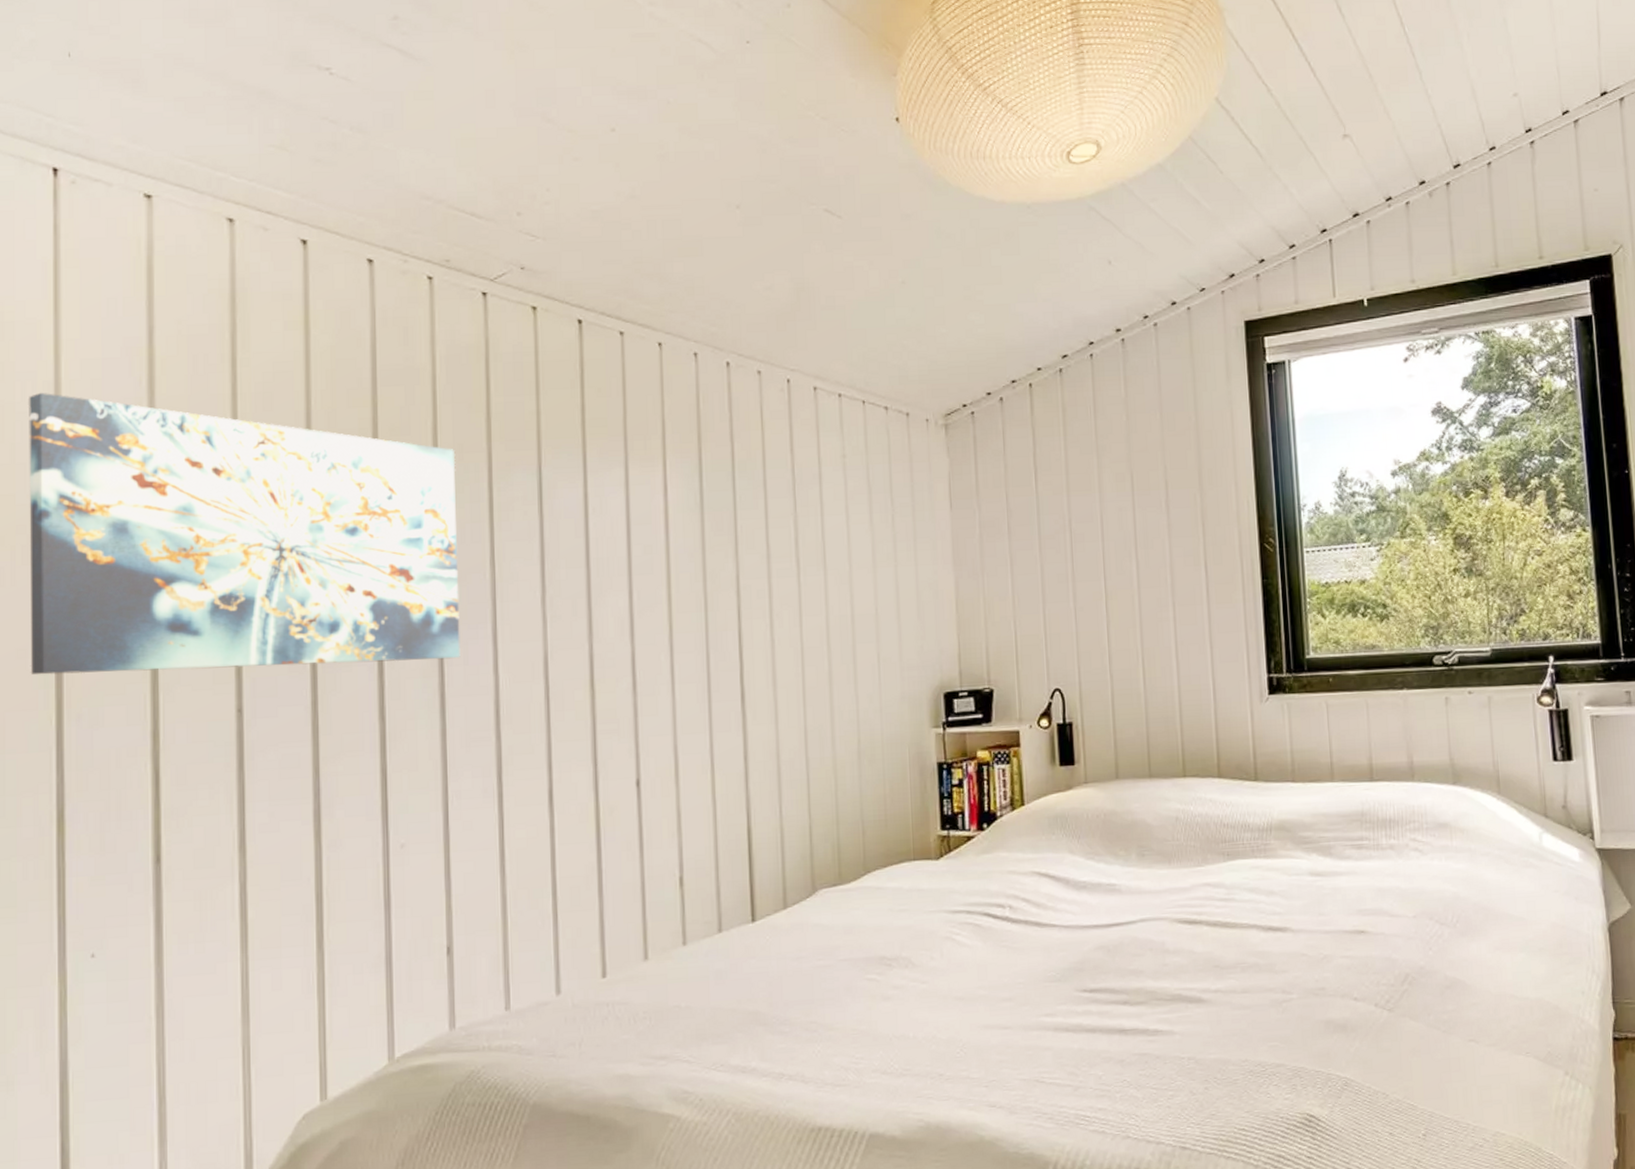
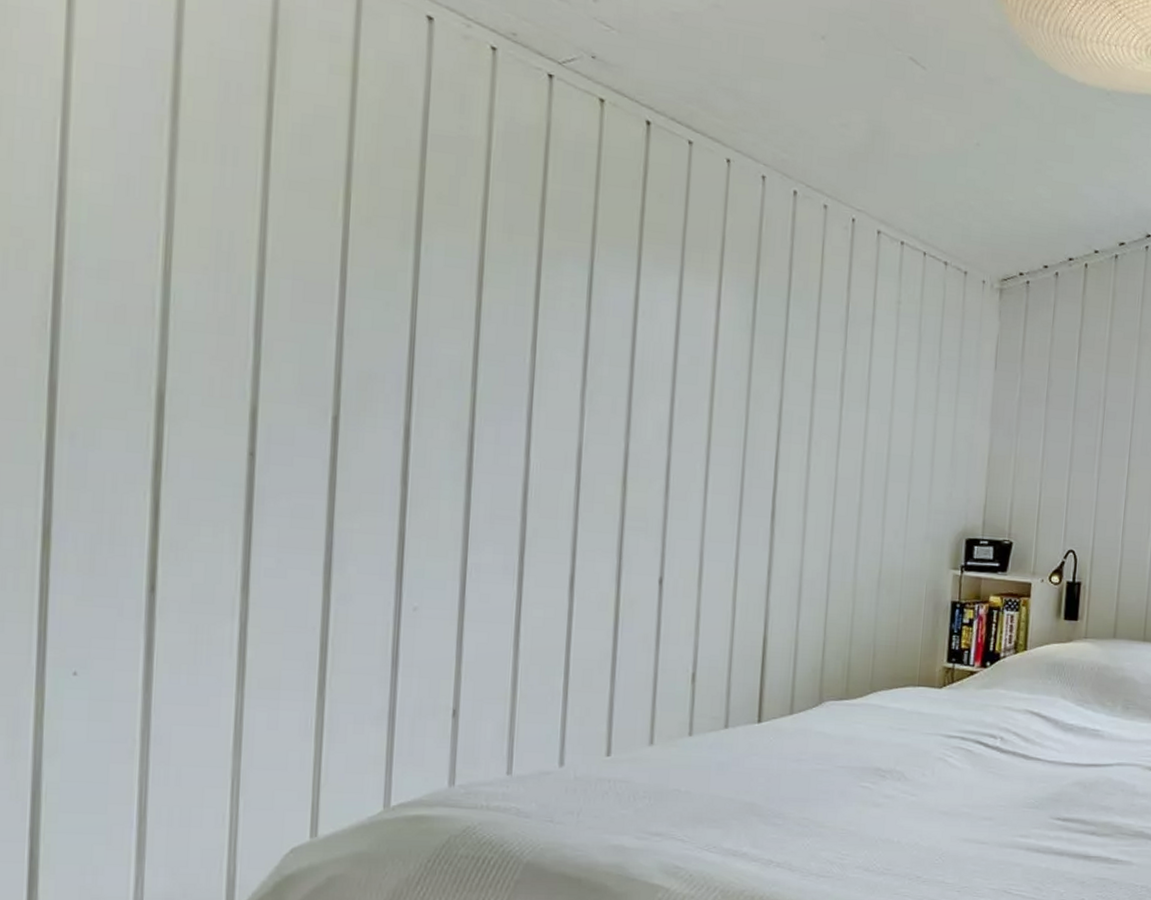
wall art: present [29,392,461,675] -> none [19,89,505,436]

